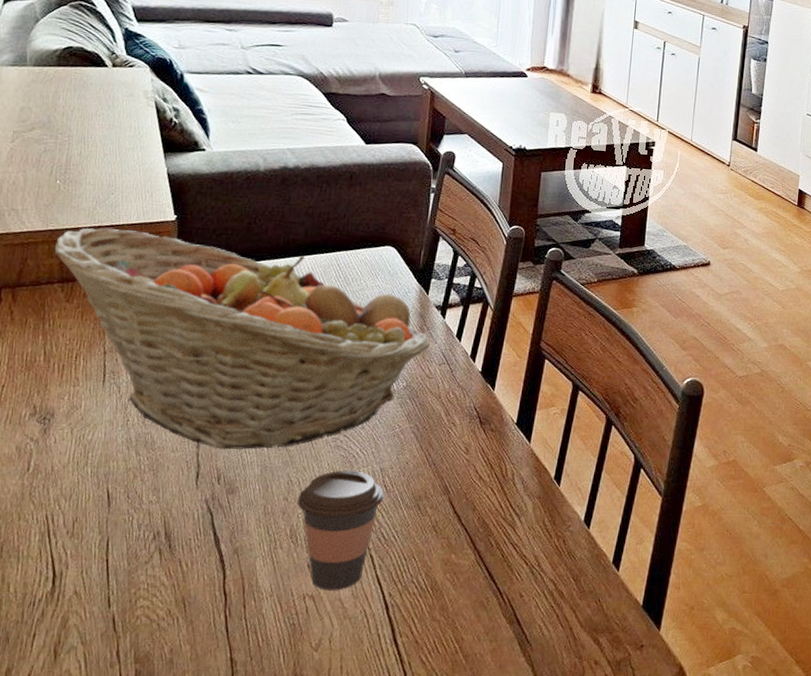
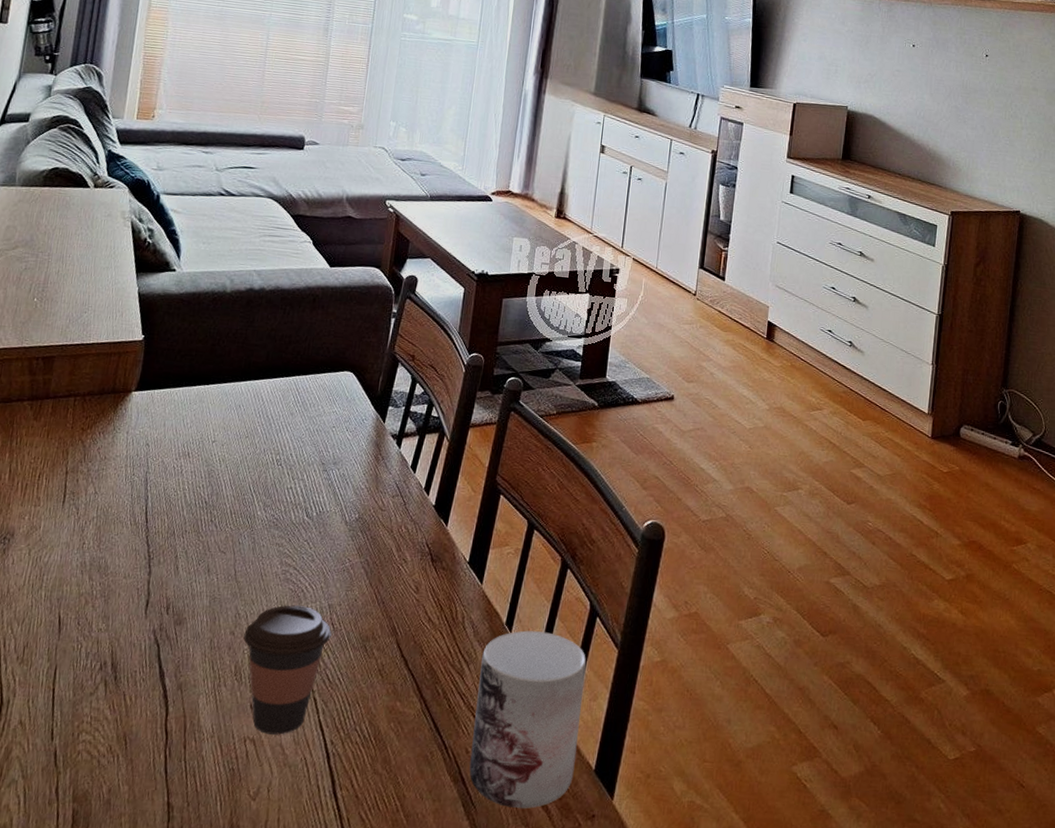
fruit basket: present [54,227,430,450] -> none [26,345,385,579]
mug: none [524,484,633,643] -> present [469,630,587,809]

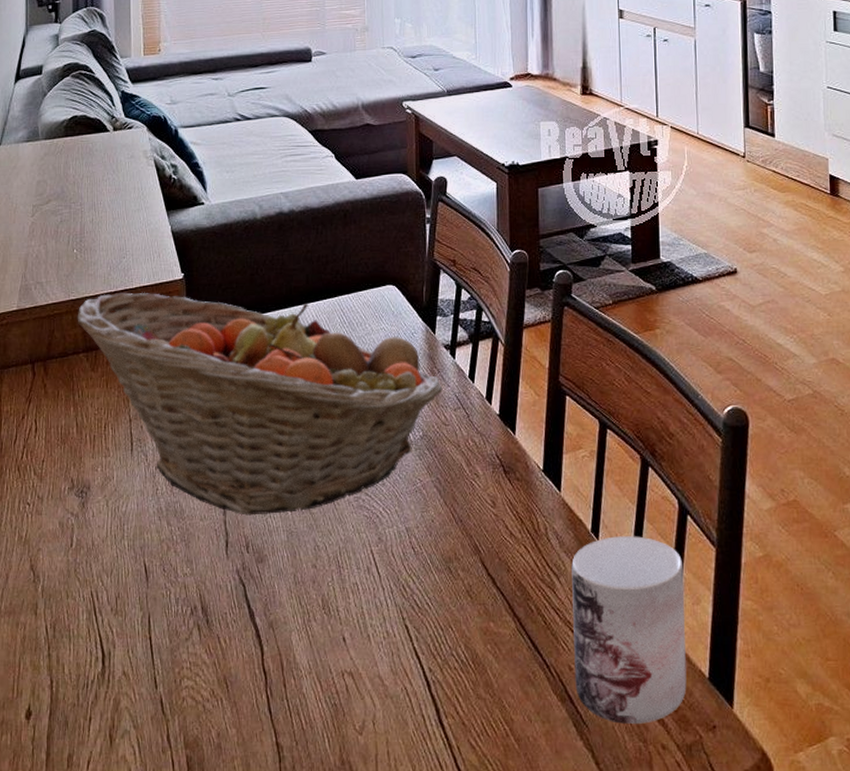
fruit basket: none [26,345,385,579] -> present [77,292,443,516]
coffee cup: present [243,605,332,735] -> none [326,532,413,666]

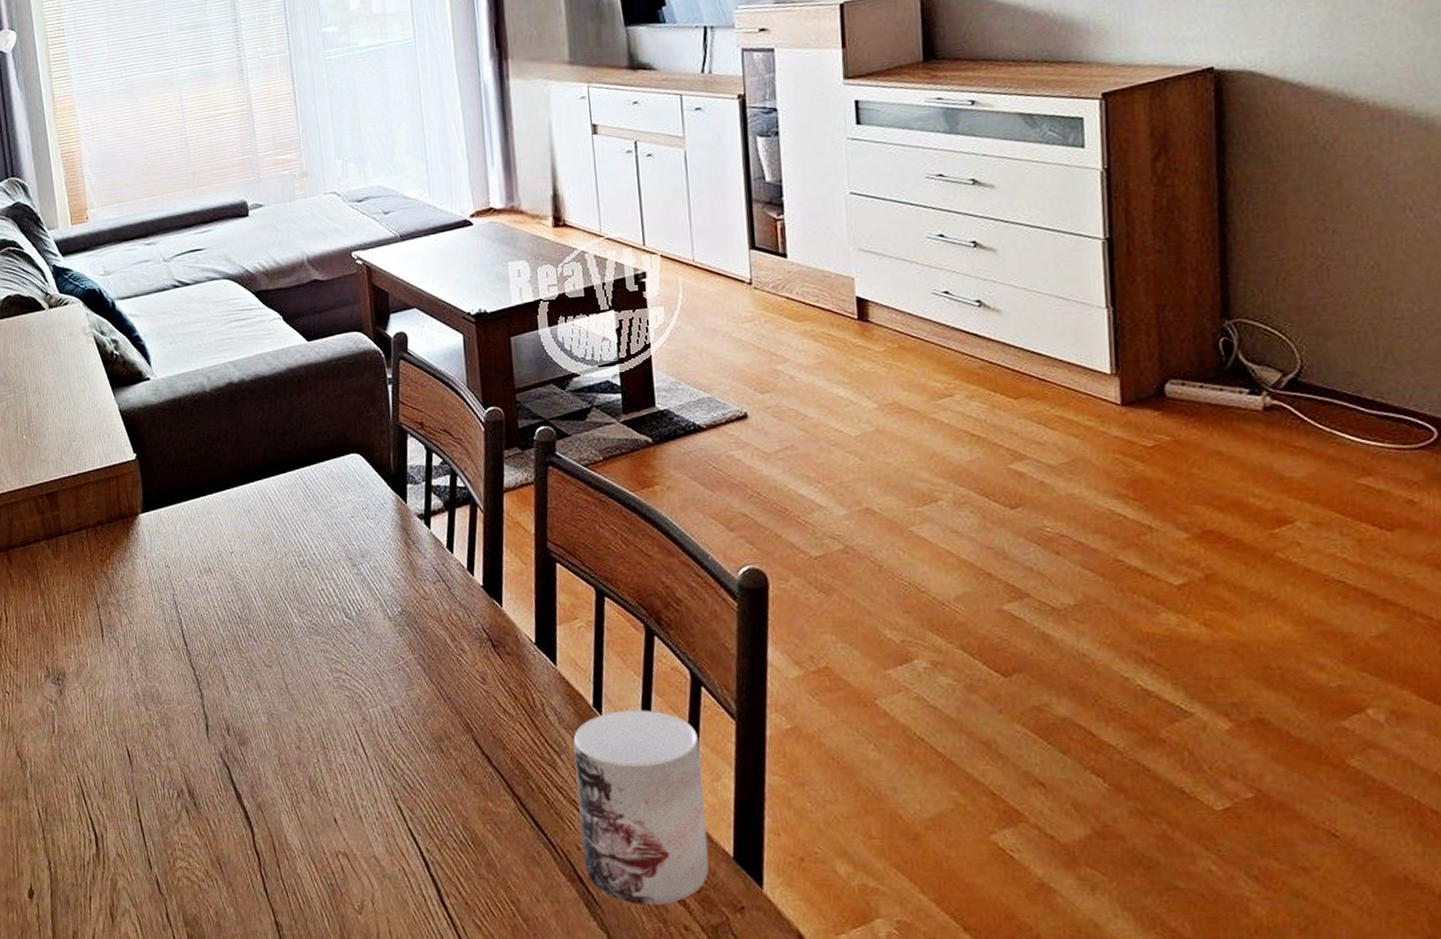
fruit basket: present [77,292,443,516] -> none [33,475,420,699]

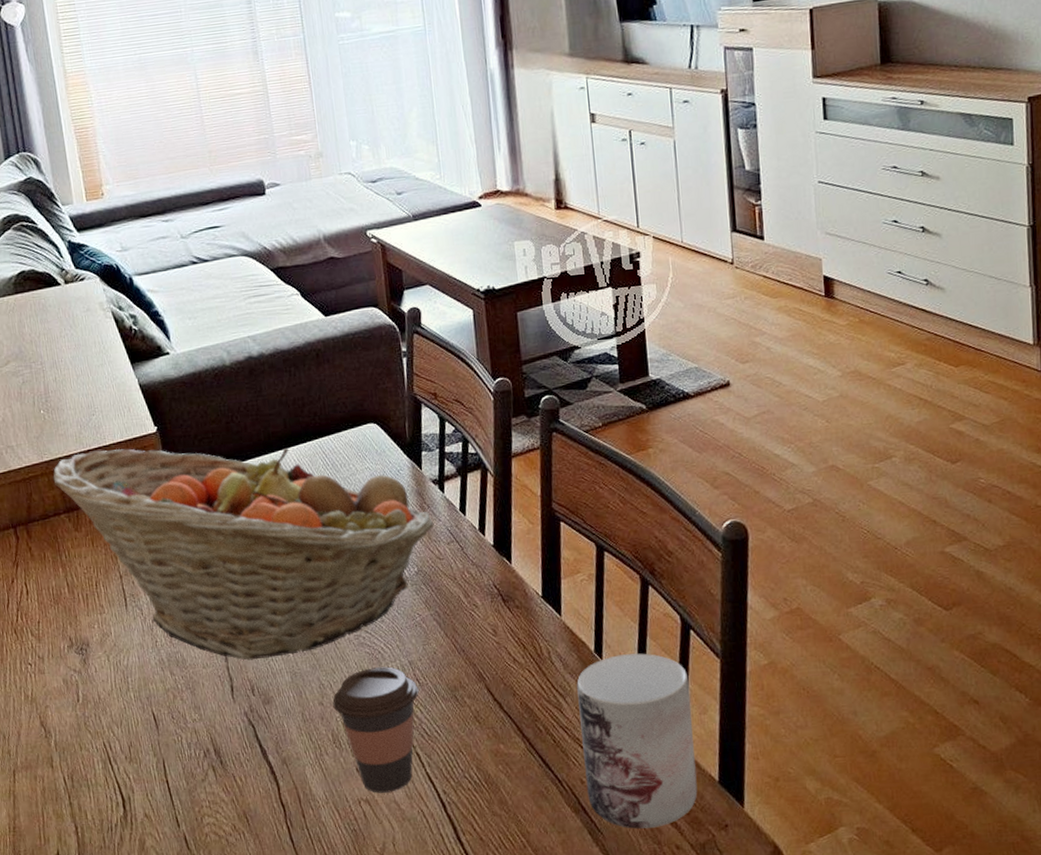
fruit basket: none [33,475,420,699] -> present [53,447,435,661]
coffee cup: none [310,712,402,847] -> present [332,667,419,793]

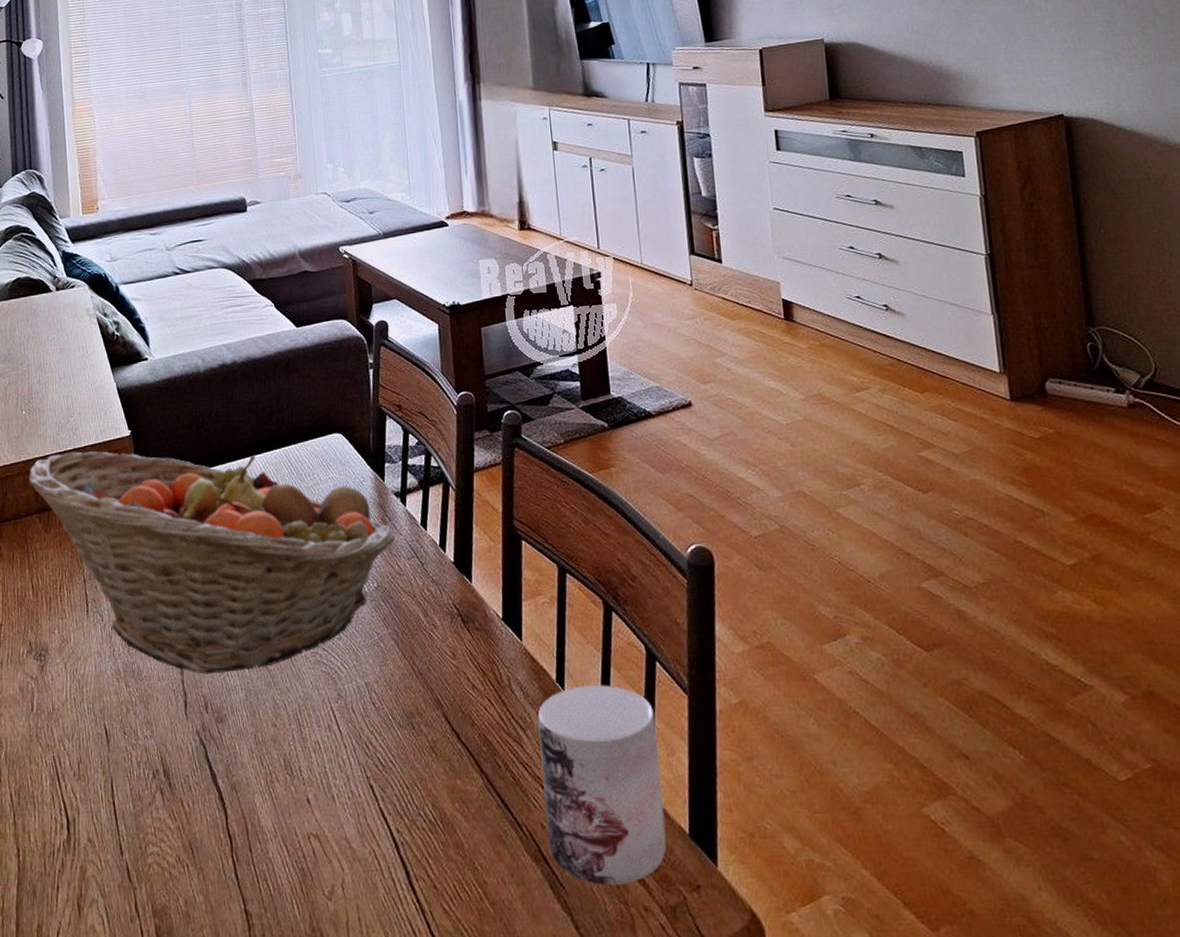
coffee cup: present [332,667,419,793] -> none [286,688,375,828]

